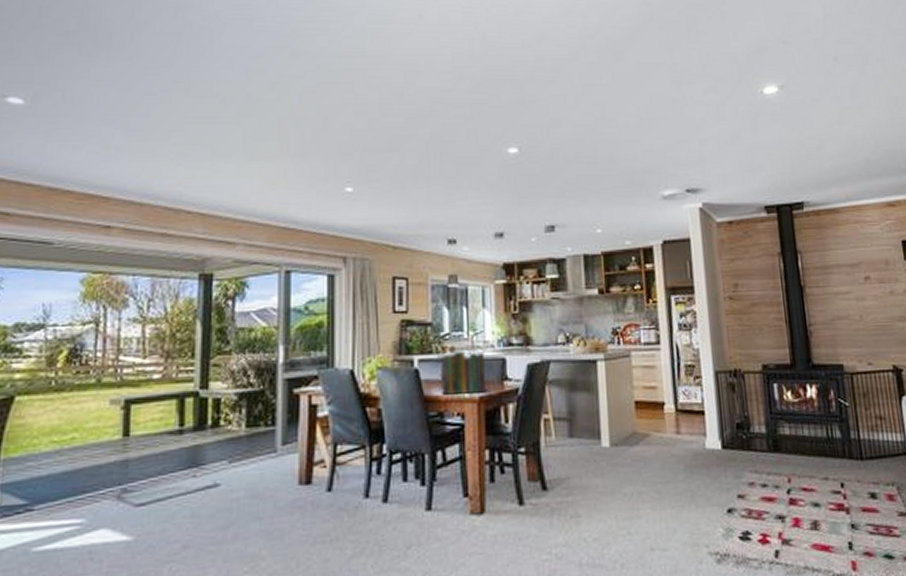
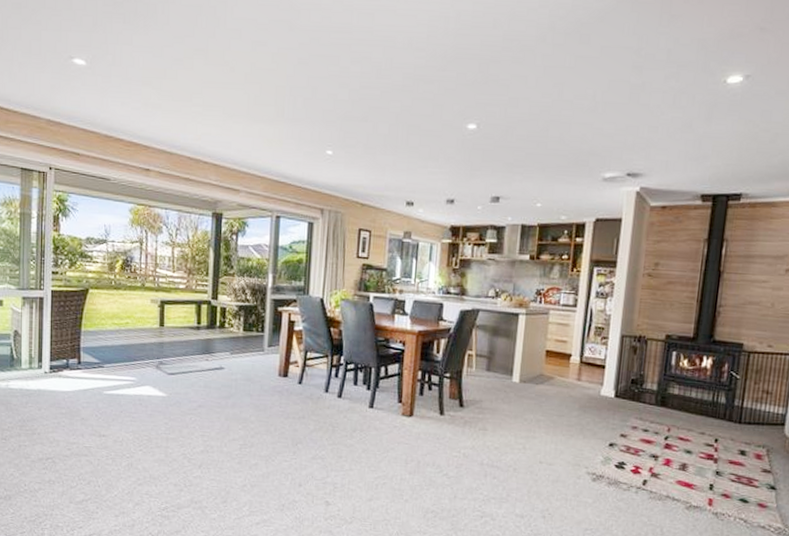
books: present [439,351,486,395] -> none [388,293,426,328]

